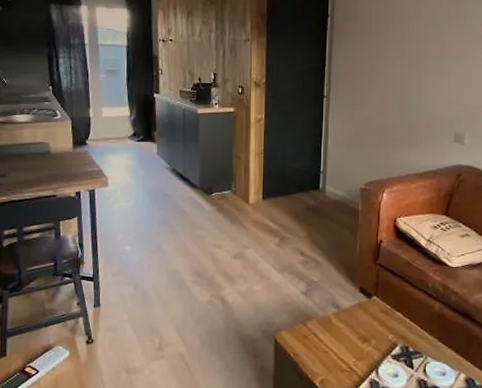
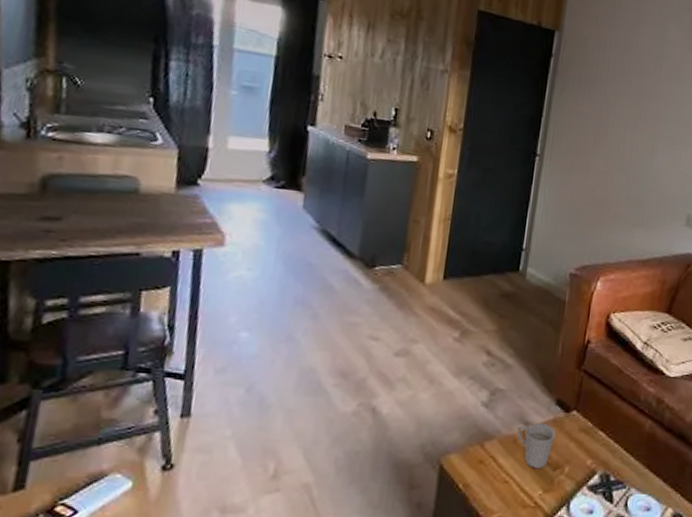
mug: none [330,306,361,342] -> present [516,422,556,469]

